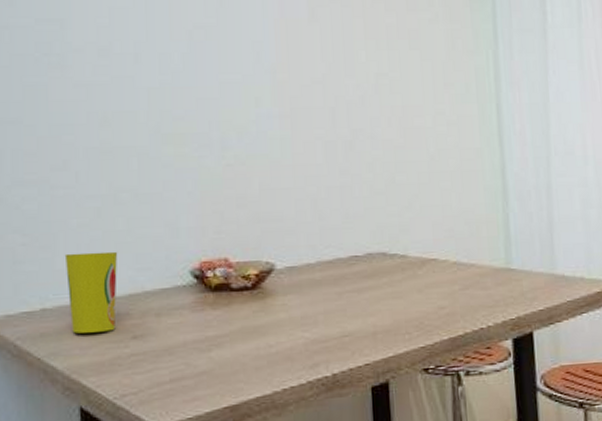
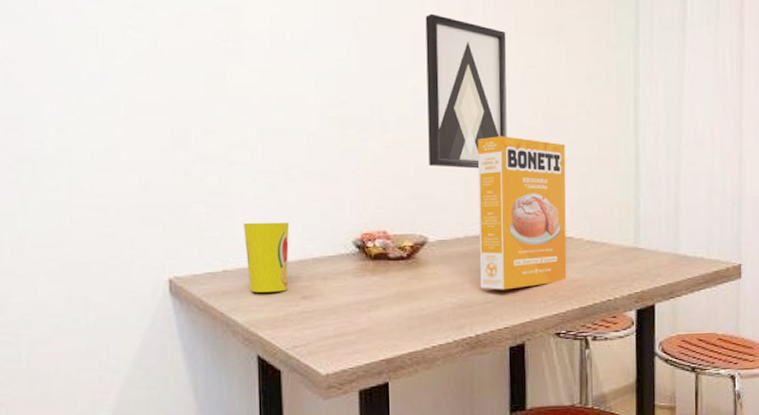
wall art: none [267,21,360,186] -> present [425,13,507,169]
box: none [328,149,433,322] -> present [478,136,567,290]

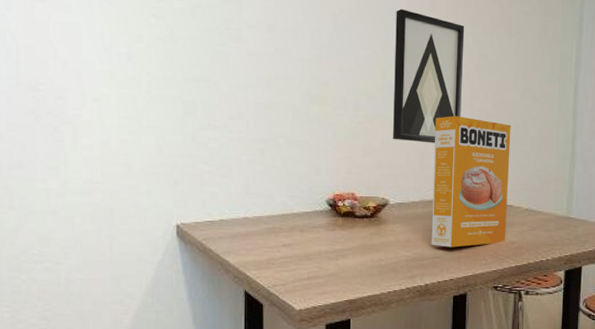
cup: present [243,222,290,293] -> none [237,181,275,240]

